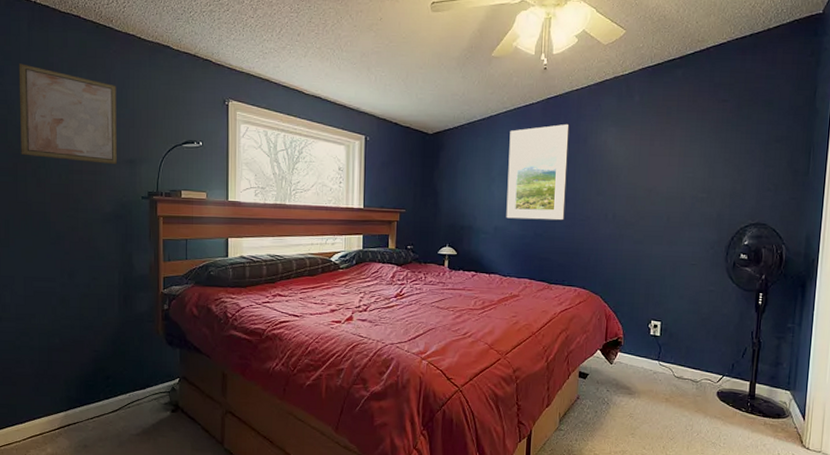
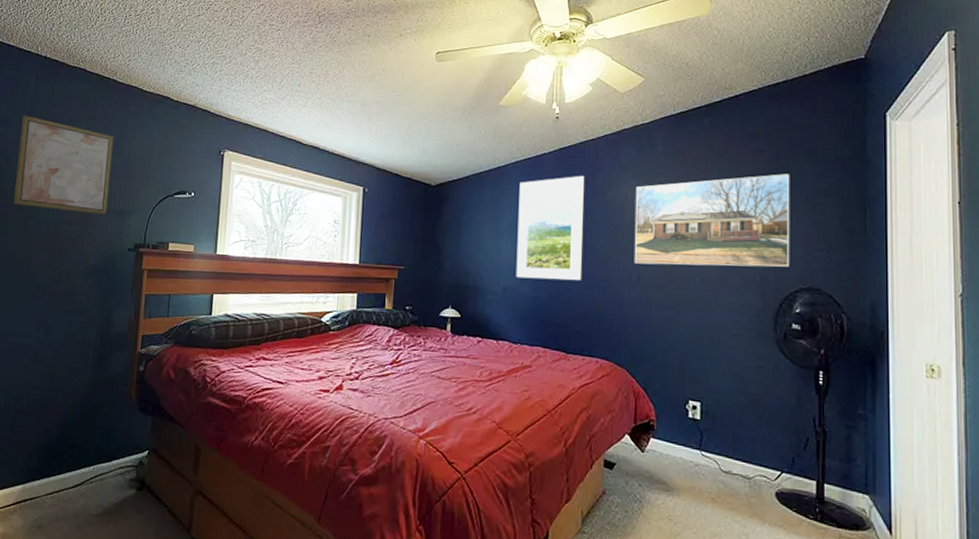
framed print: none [610,122,749,206] -> present [634,174,790,267]

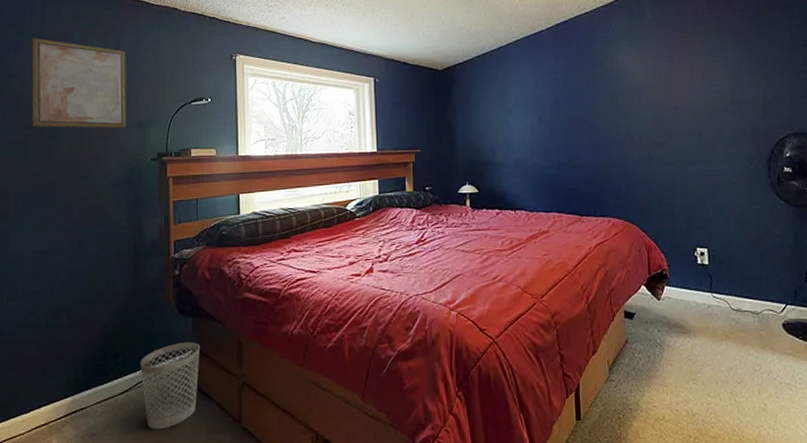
wastebasket: none [94,441,158,530] -> present [140,342,201,430]
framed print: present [516,176,585,281] -> none [522,48,589,150]
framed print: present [634,174,790,267] -> none [630,29,777,126]

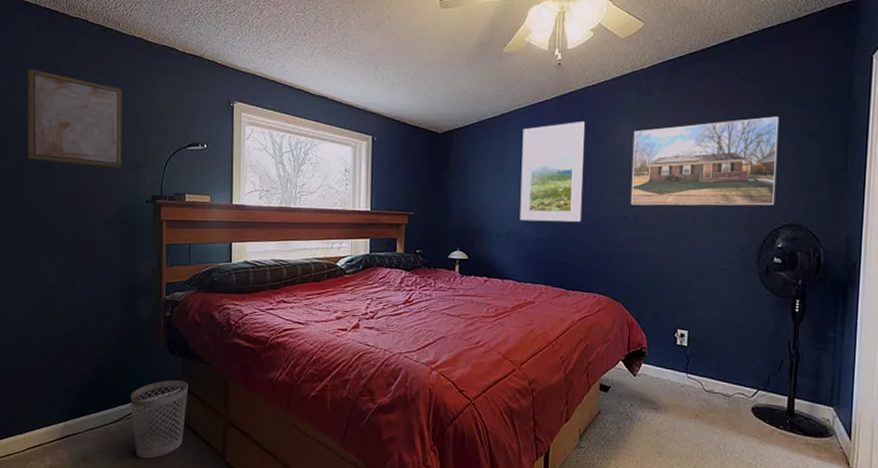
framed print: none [522,48,589,150] -> present [519,122,586,223]
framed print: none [630,29,777,126] -> present [630,116,779,206]

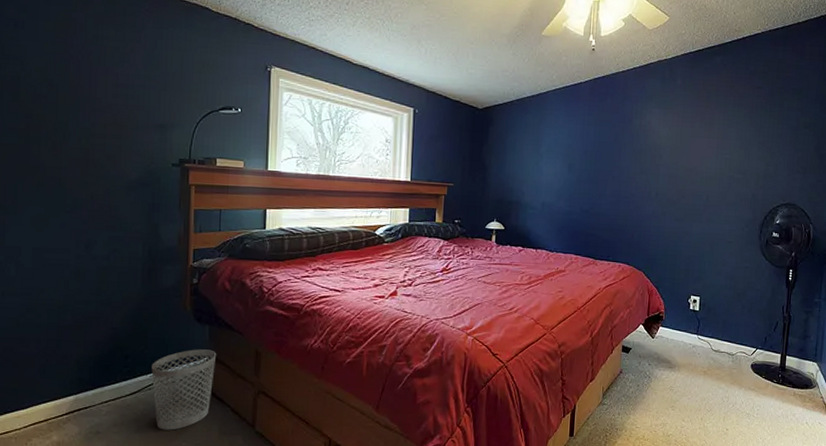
wall art: present [27,68,123,169] -> none [35,17,148,130]
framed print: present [519,122,586,223] -> none [553,104,616,198]
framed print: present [630,116,779,206] -> none [653,108,781,186]

